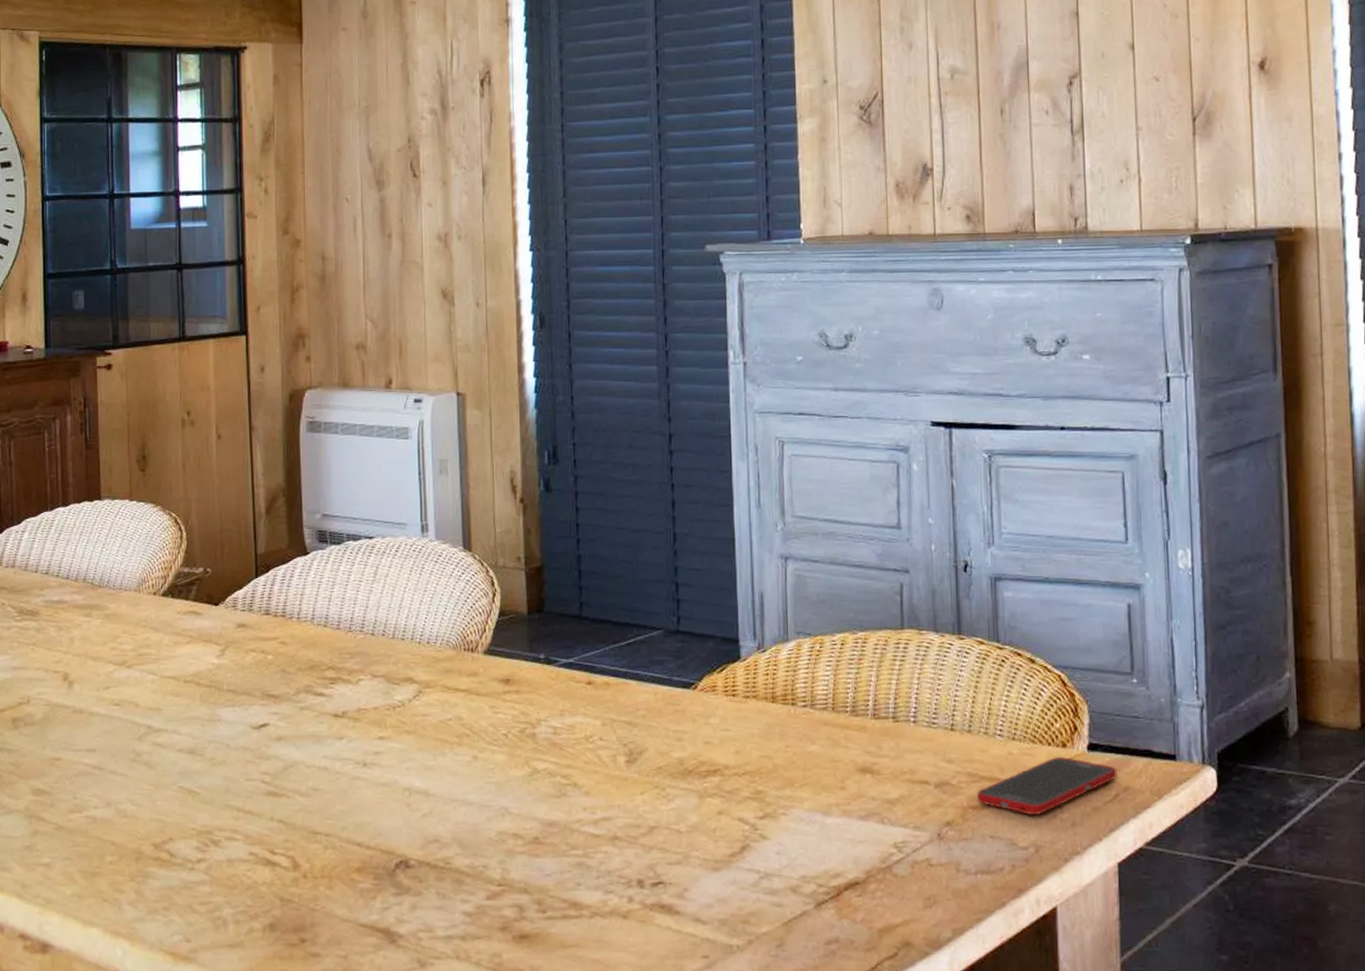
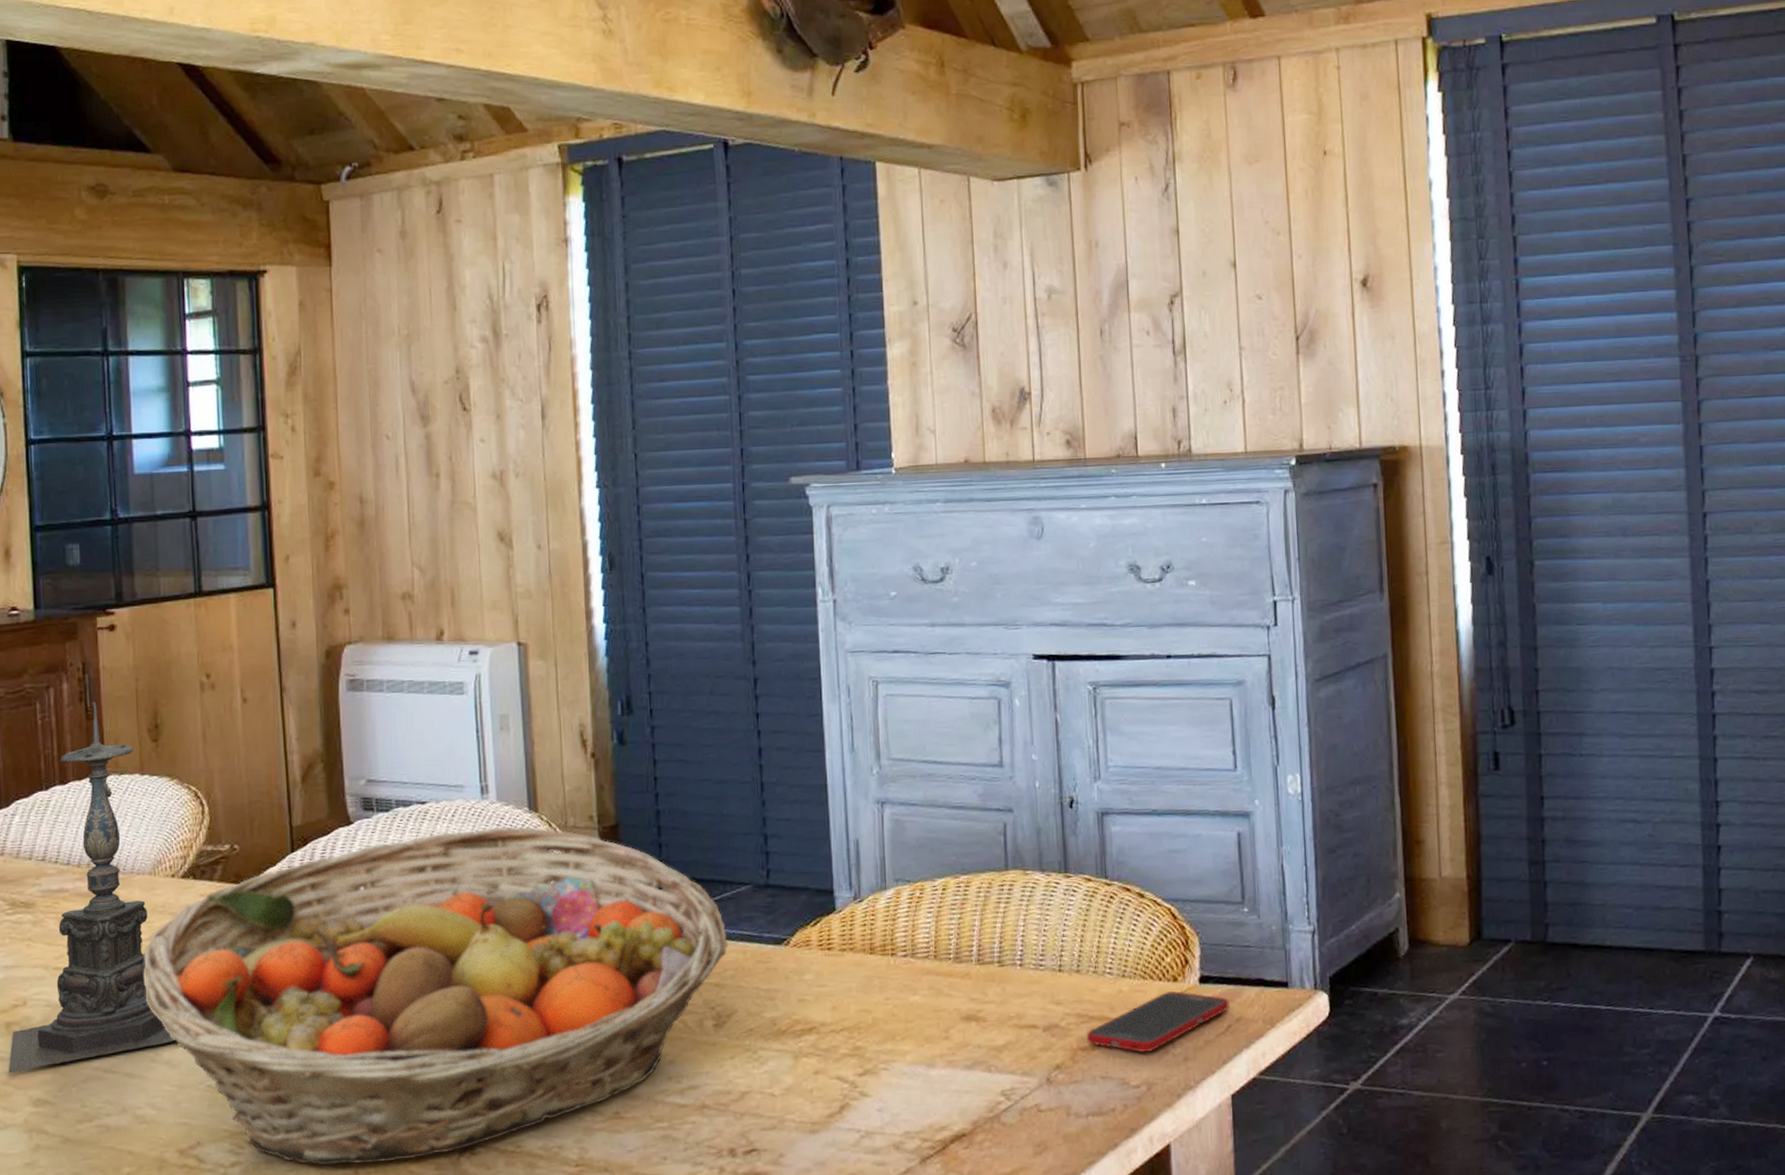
candle holder: none [13,433,154,764] -> present [8,702,176,1074]
fruit basket: none [127,563,640,869] -> present [143,826,728,1166]

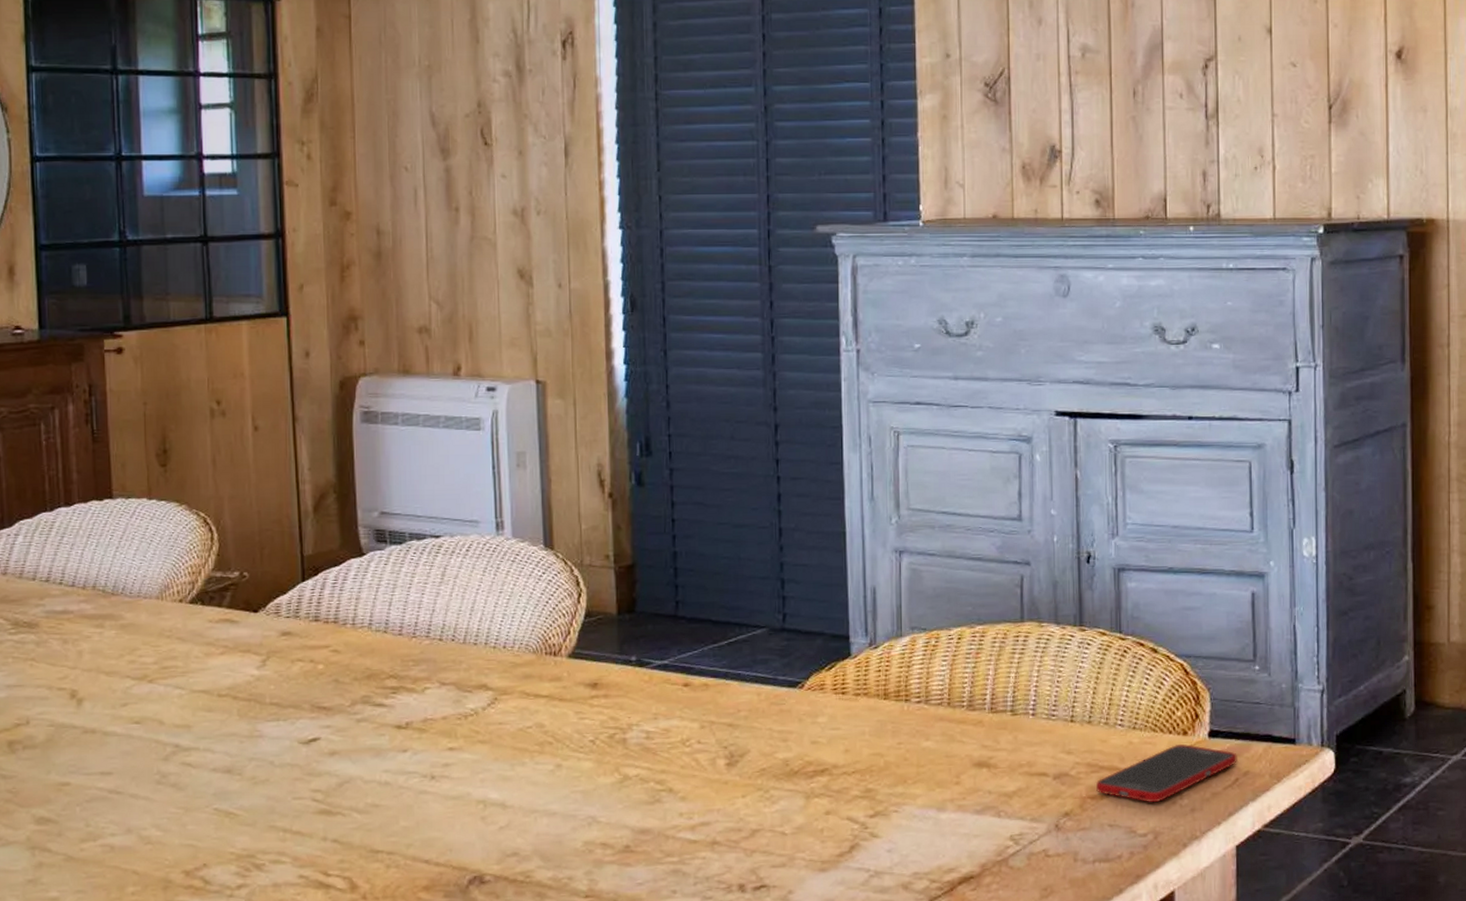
candle holder: present [8,702,176,1074] -> none [10,424,183,792]
fruit basket: present [143,826,728,1166] -> none [149,563,742,890]

